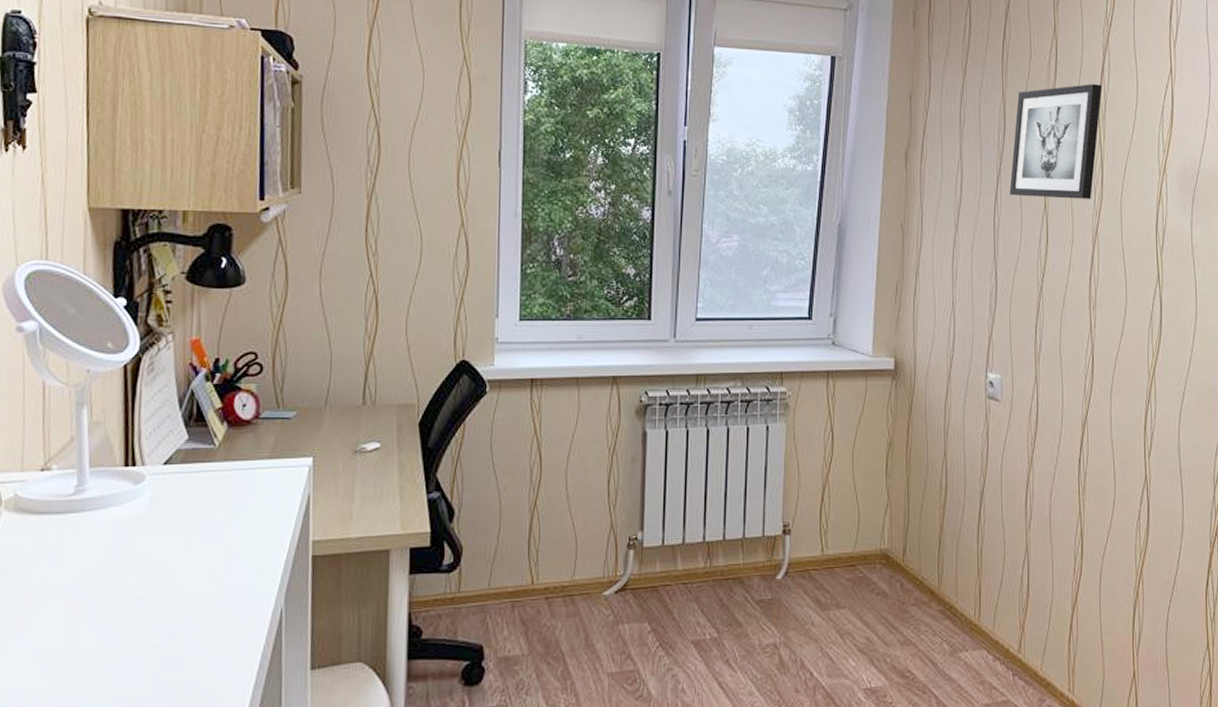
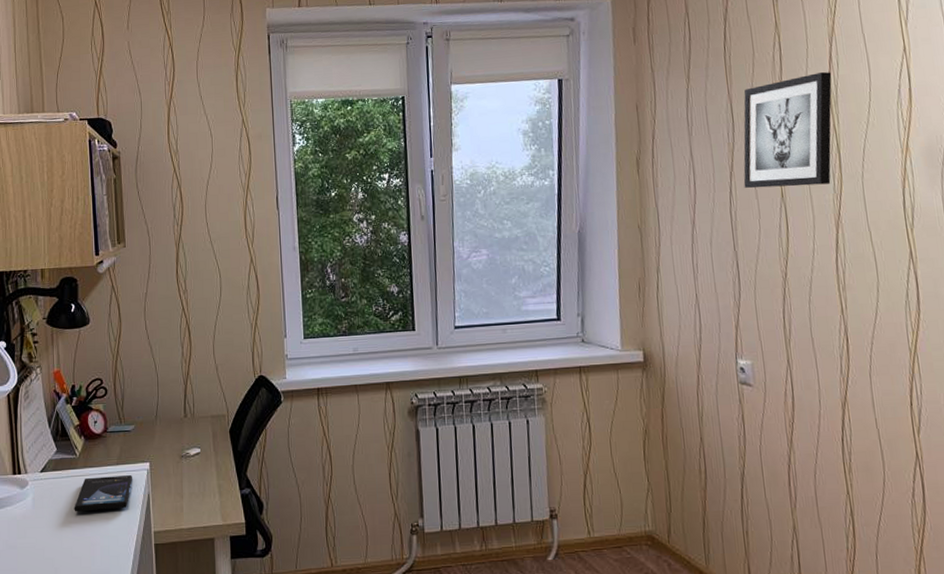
smartphone: none [206,472,289,515] -> present [74,475,132,512]

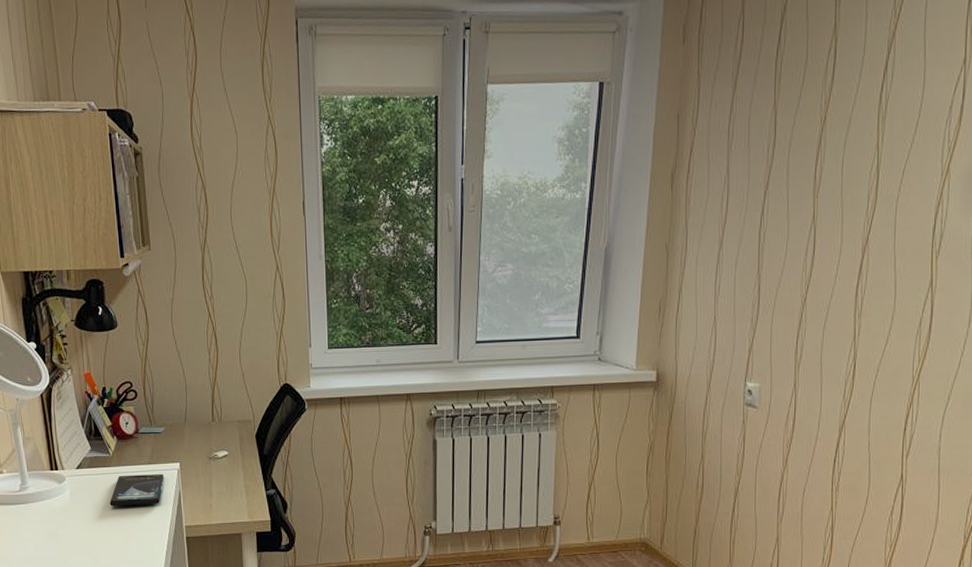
wall art: present [743,72,832,189] -> none [777,84,884,209]

